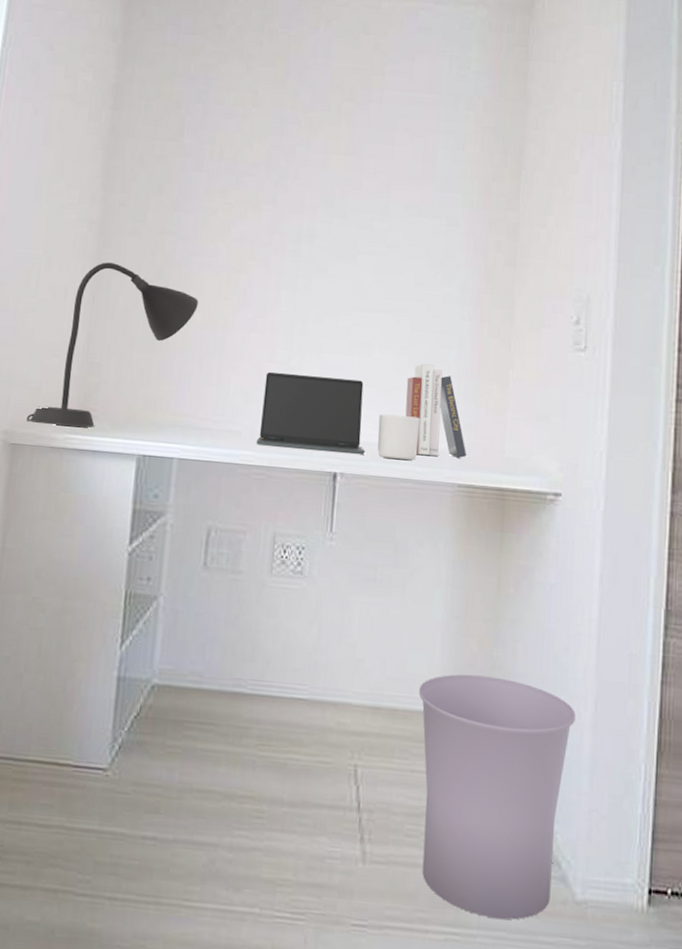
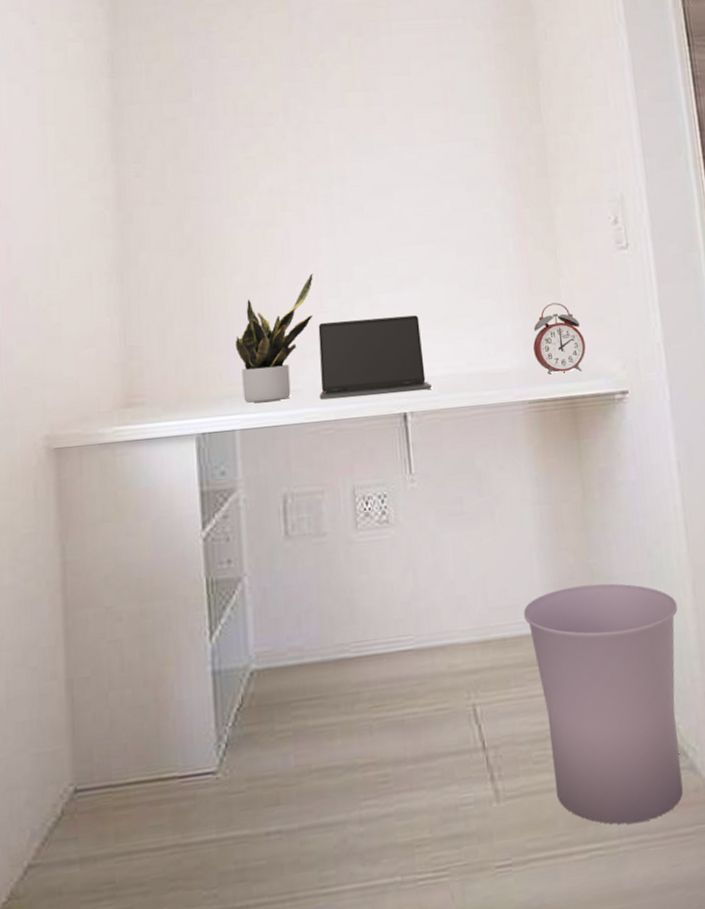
desk lamp: present [27,262,198,427] -> none [68,238,236,422]
potted plant: none [185,323,269,438] -> present [235,273,313,403]
mug: present [377,414,422,460] -> none [439,341,484,389]
books: present [405,363,467,459] -> none [461,286,532,380]
alarm clock: none [471,392,526,464] -> present [533,302,586,373]

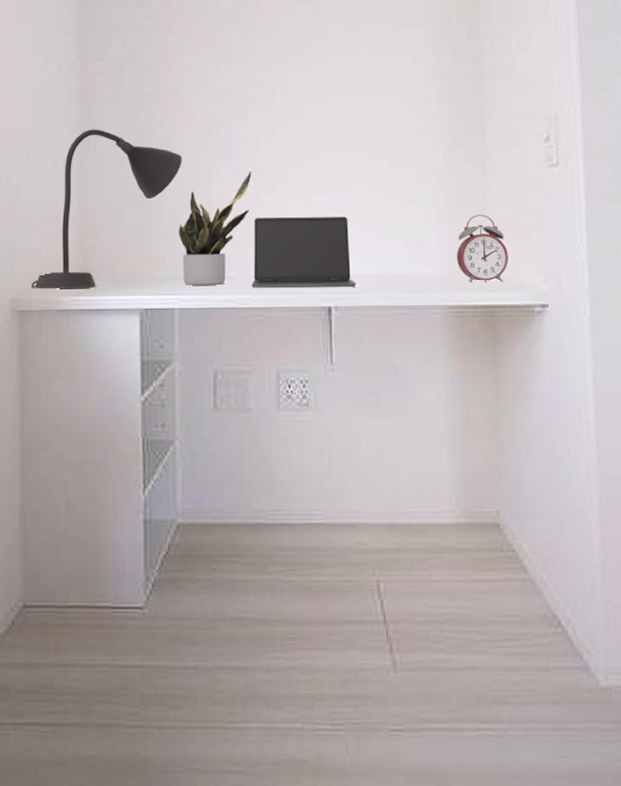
desk lamp: none [68,238,236,422] -> present [32,129,182,290]
waste bin: present [523,583,683,825] -> none [430,485,583,711]

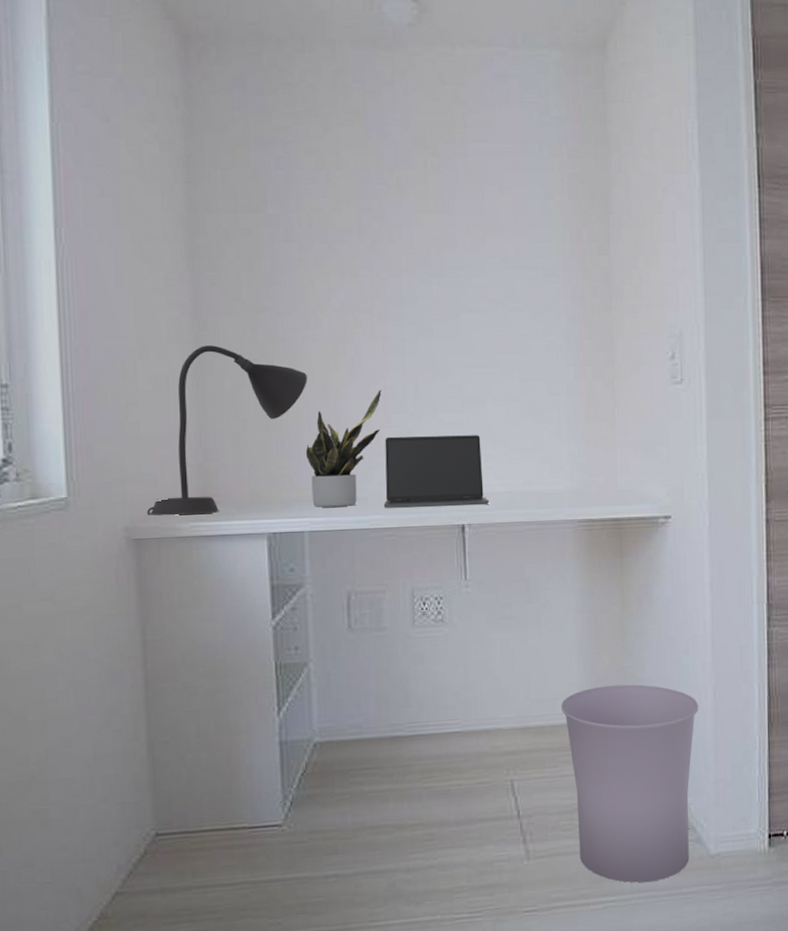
waste bin: none [430,485,583,711] -> present [561,684,698,883]
alarm clock: present [456,214,509,281] -> none [585,431,635,496]

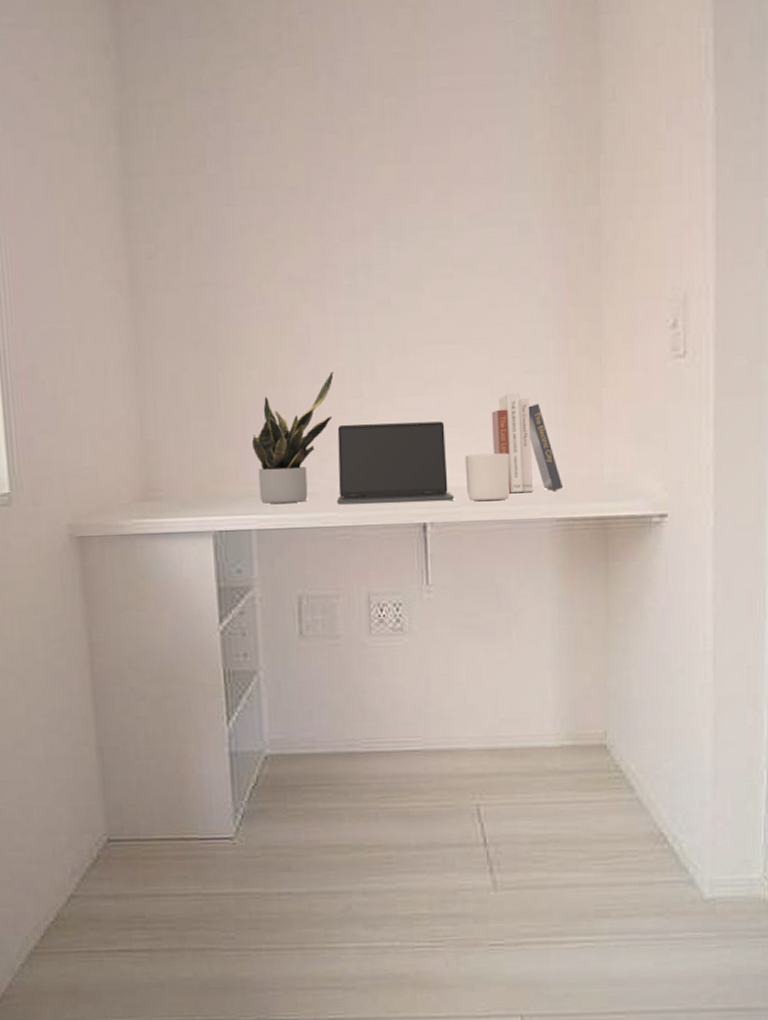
desk lamp: present [147,345,307,516] -> none [89,326,253,513]
mug: none [498,463,539,505] -> present [465,453,511,501]
books: none [521,411,584,498] -> present [491,393,564,494]
waste bin: present [561,684,698,883] -> none [533,705,694,923]

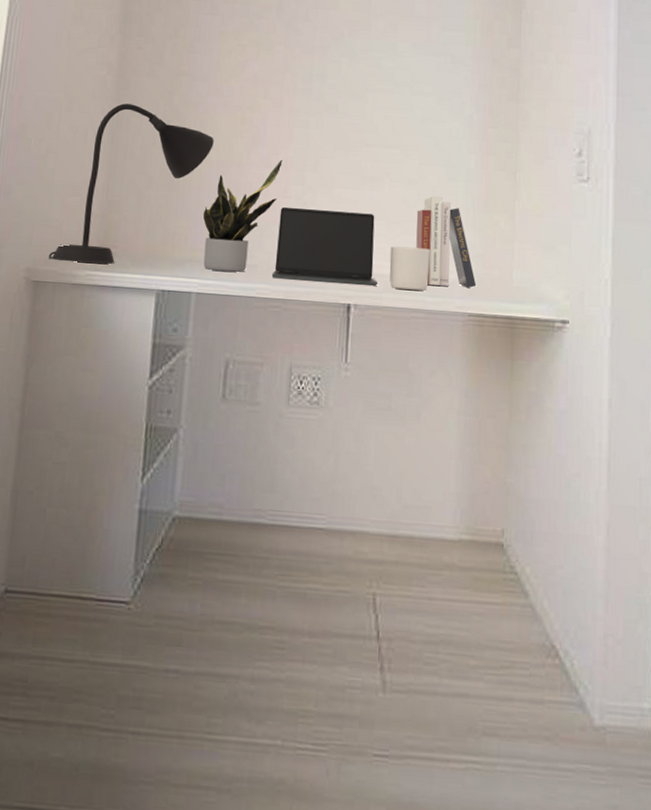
desk lamp: none [89,326,253,513] -> present [49,103,214,264]

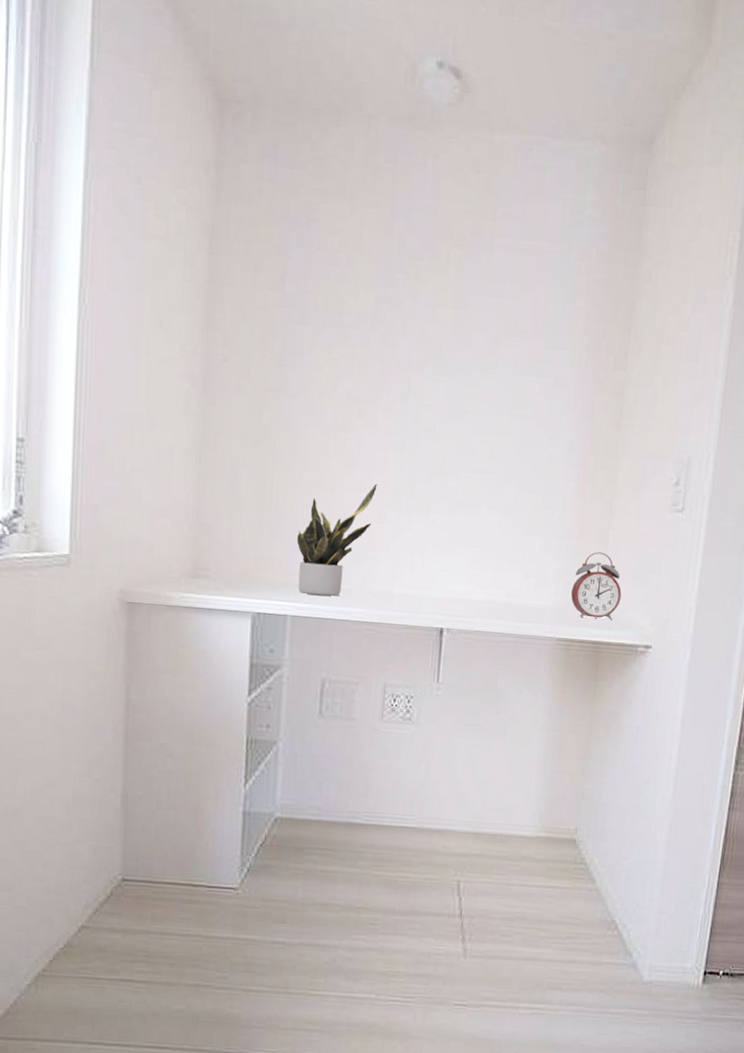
desk lamp: present [49,103,214,264] -> none [142,420,306,587]
laptop: present [271,206,377,287] -> none [366,532,470,612]
mug: present [389,246,432,291] -> none [482,572,524,616]
books: present [416,196,477,289] -> none [509,524,566,615]
alarm clock: none [480,223,533,293] -> present [570,552,622,619]

